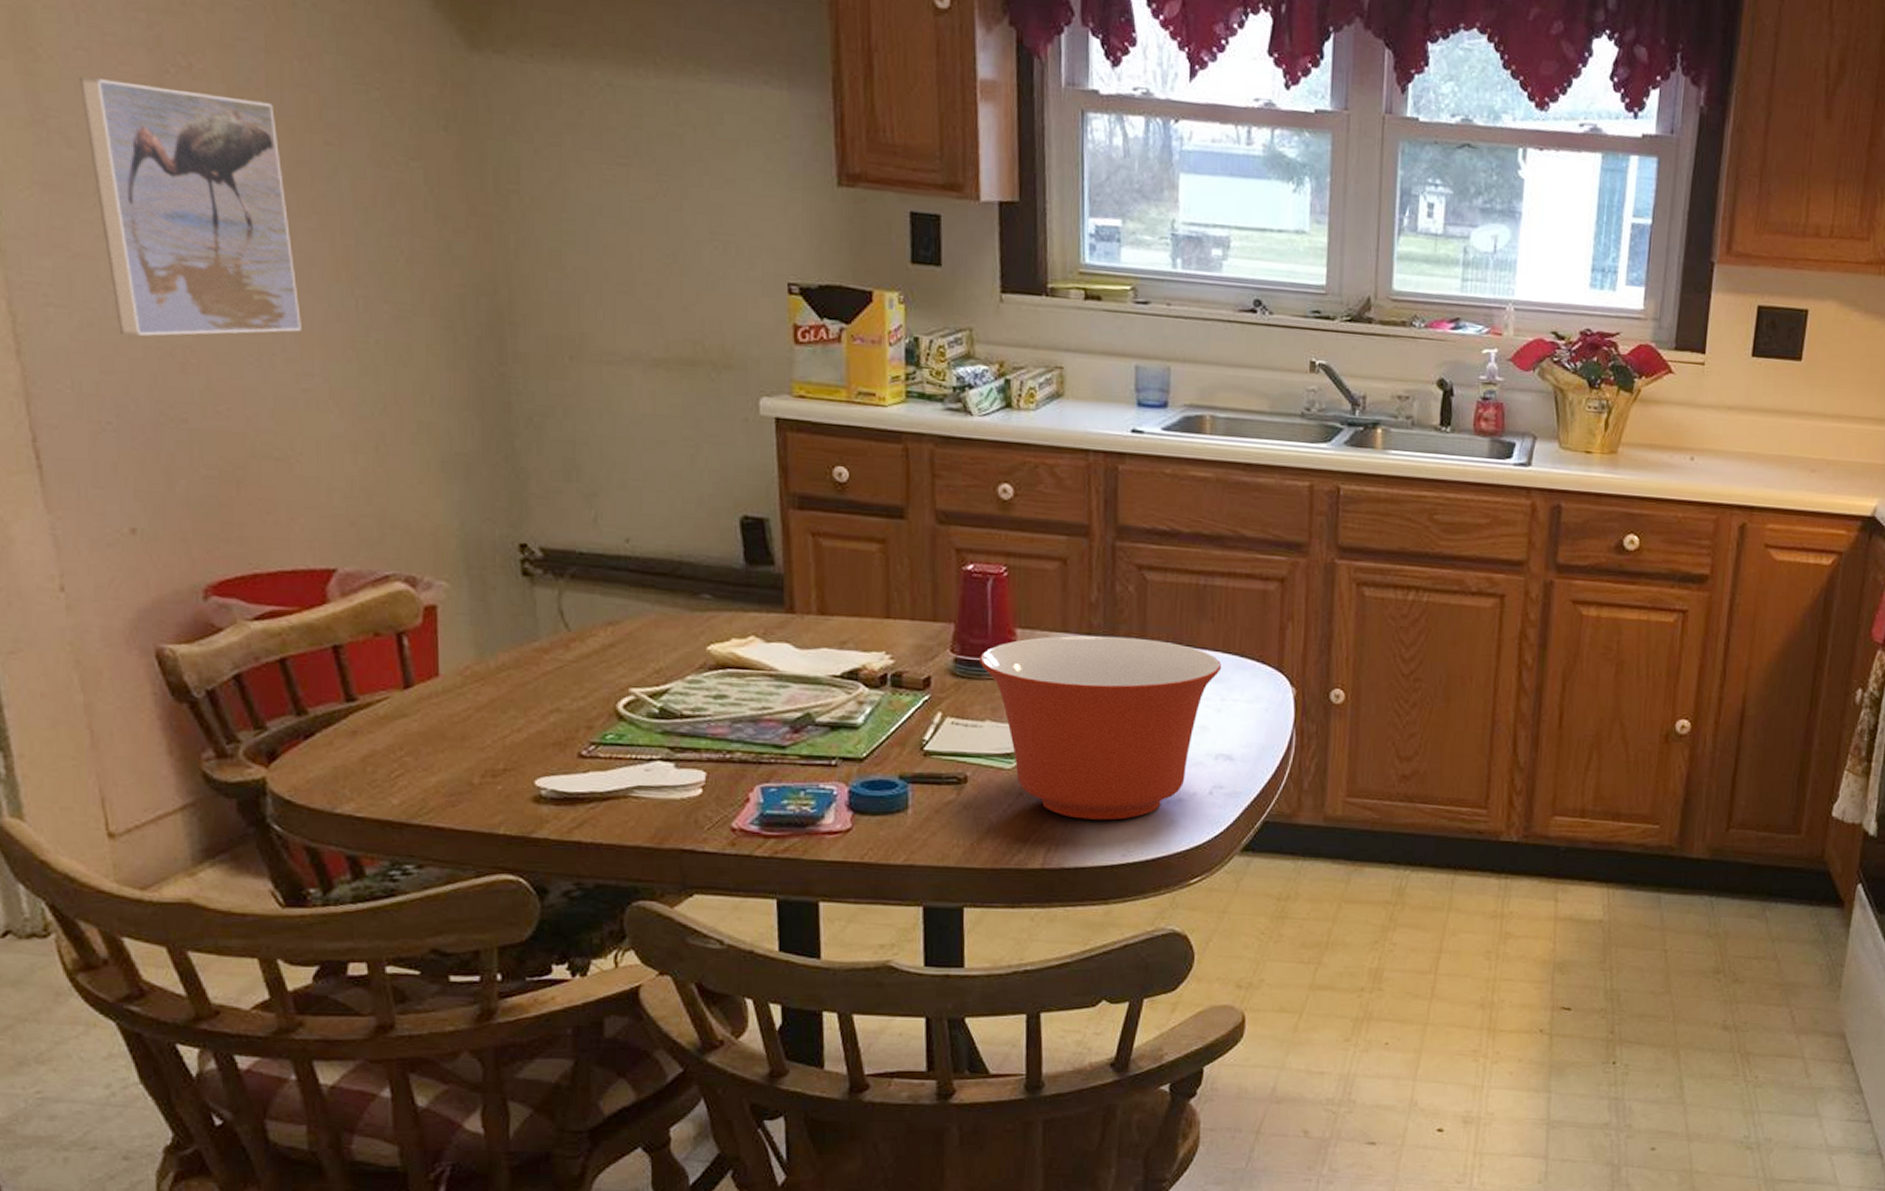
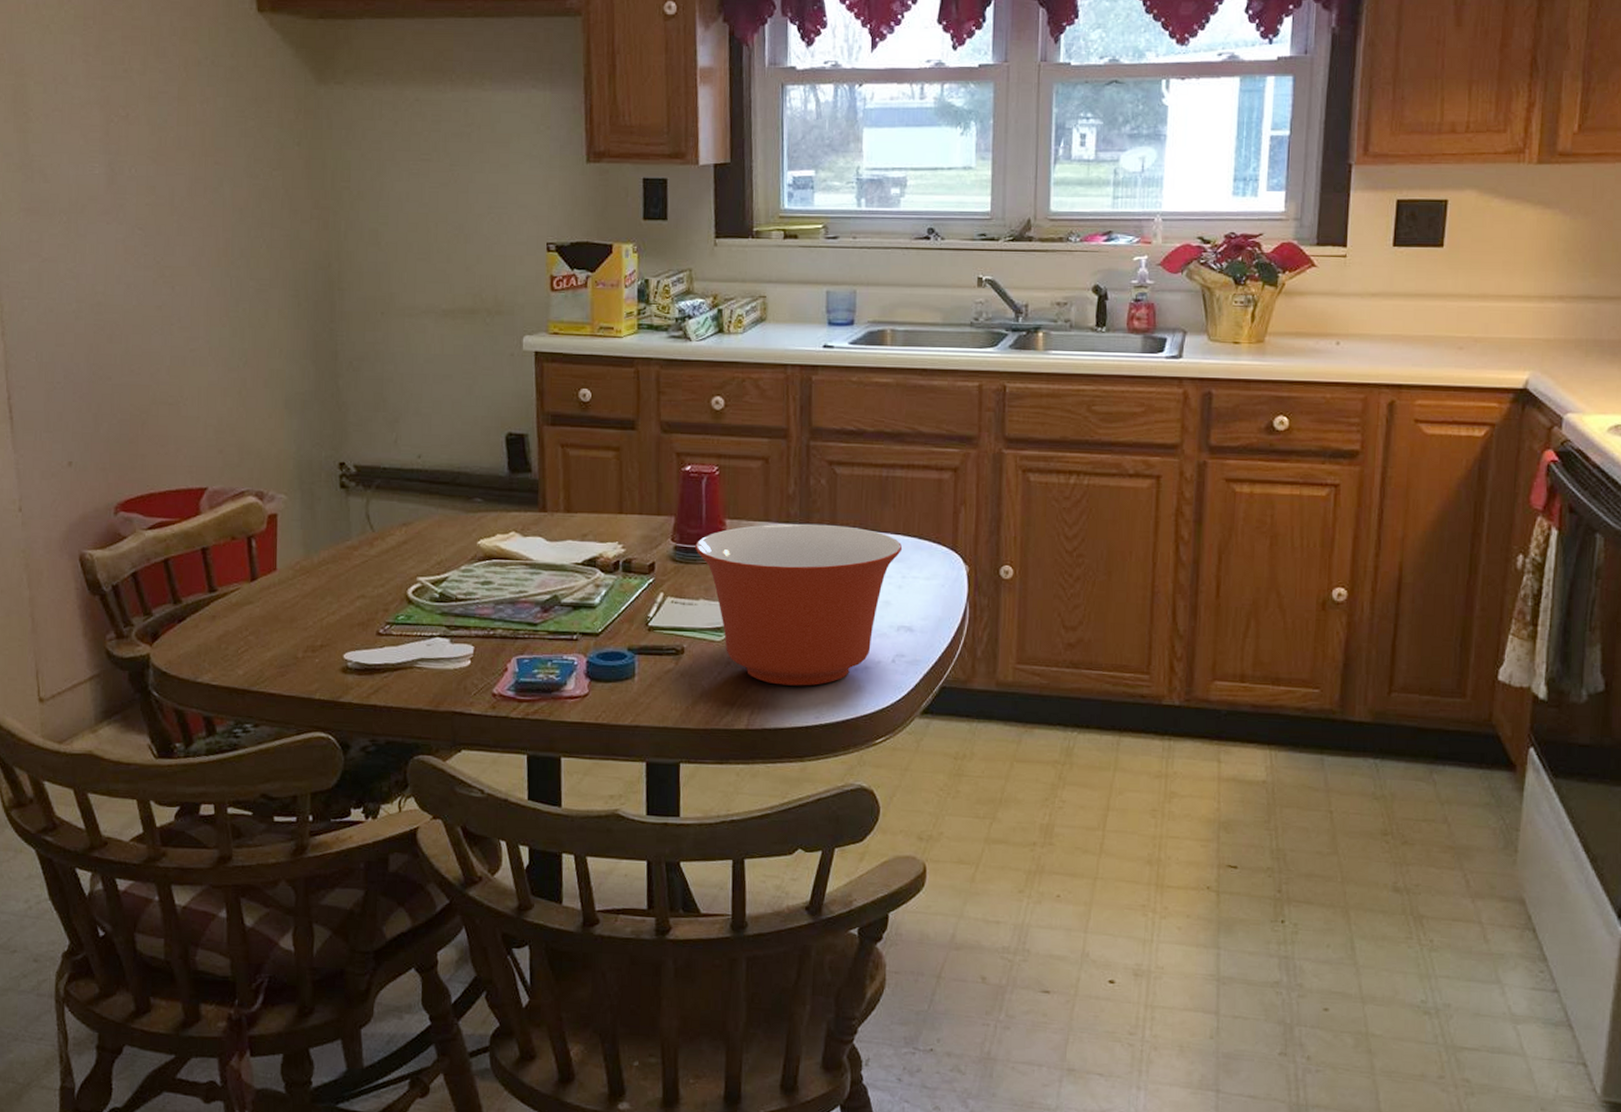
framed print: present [80,77,301,337] -> none [55,130,192,317]

